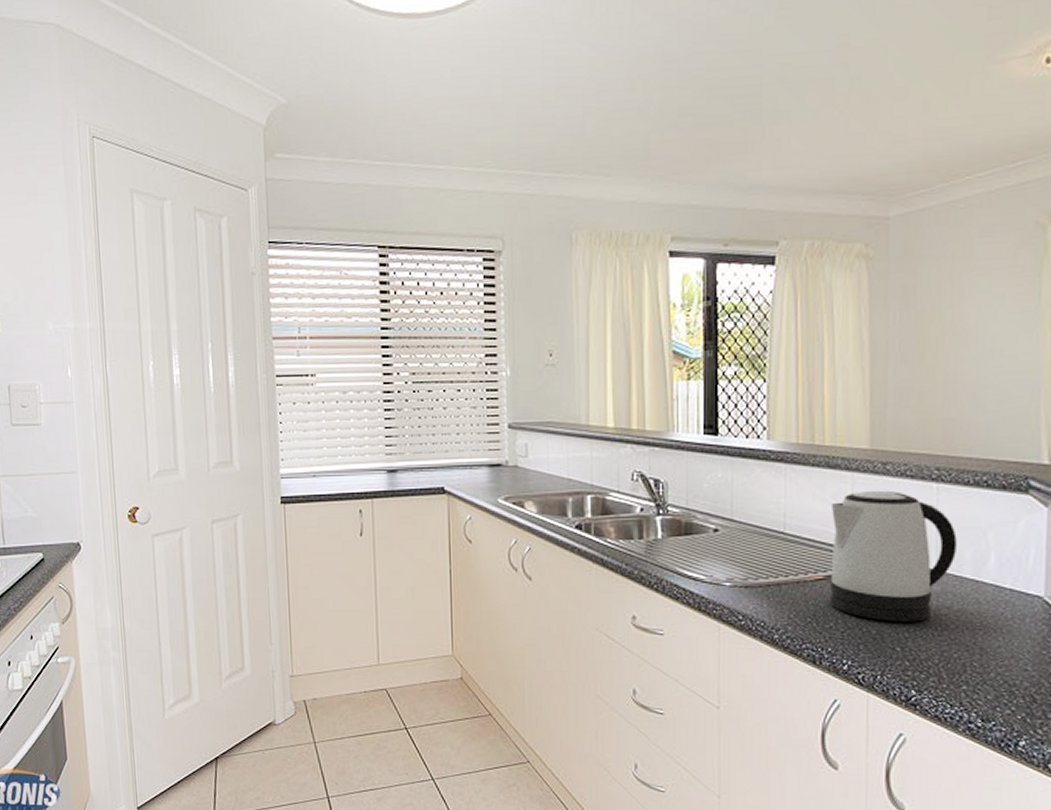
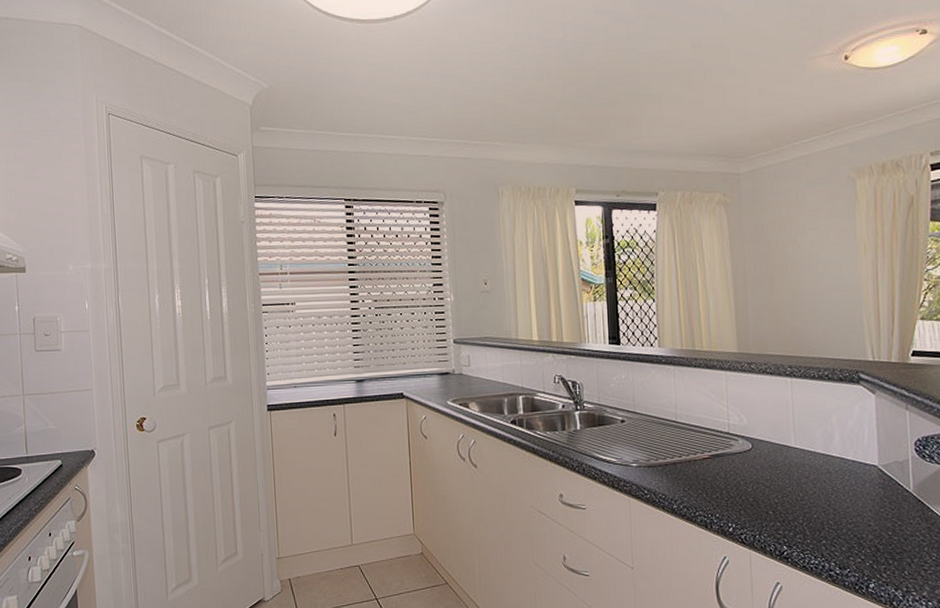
kettle: present [830,490,957,622] -> none [711,385,809,490]

